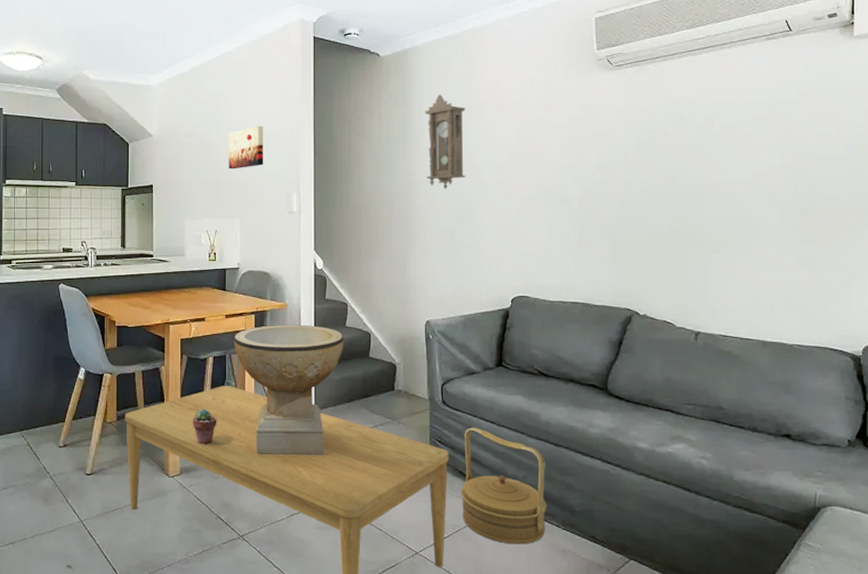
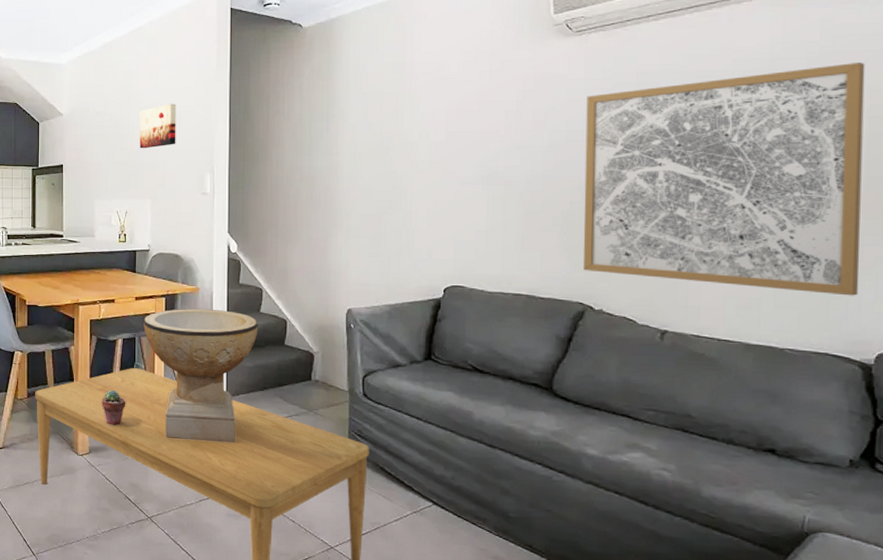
pendulum clock: present [425,94,466,190] -> none [351,67,397,171]
basket: present [461,427,547,545] -> none [381,422,478,548]
wall art: none [626,98,847,297] -> present [583,62,866,296]

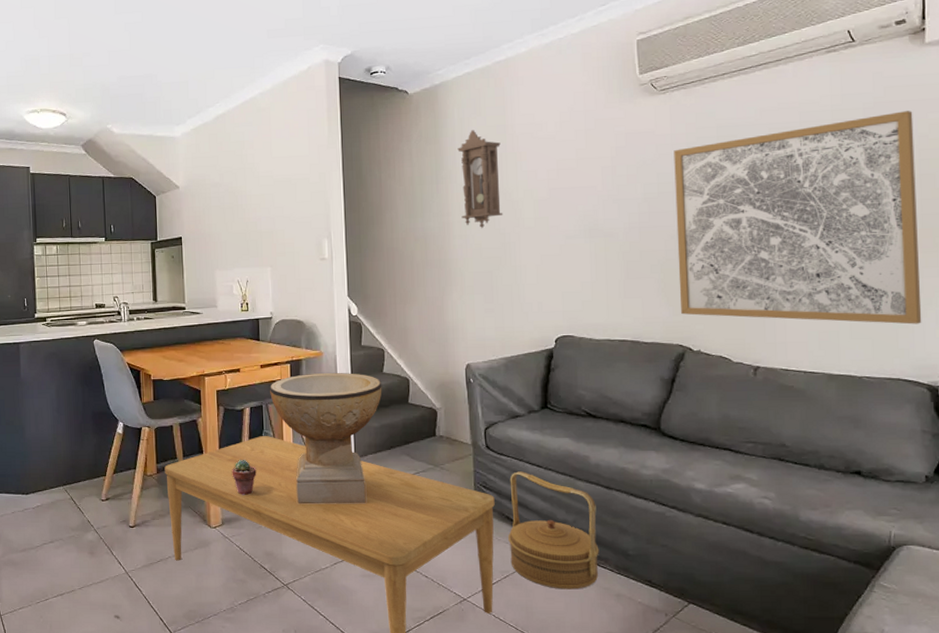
wall art: present [139,103,176,149] -> none [255,172,293,218]
pendulum clock: none [351,67,397,171] -> present [457,130,503,229]
basket: none [381,422,478,548] -> present [508,471,599,590]

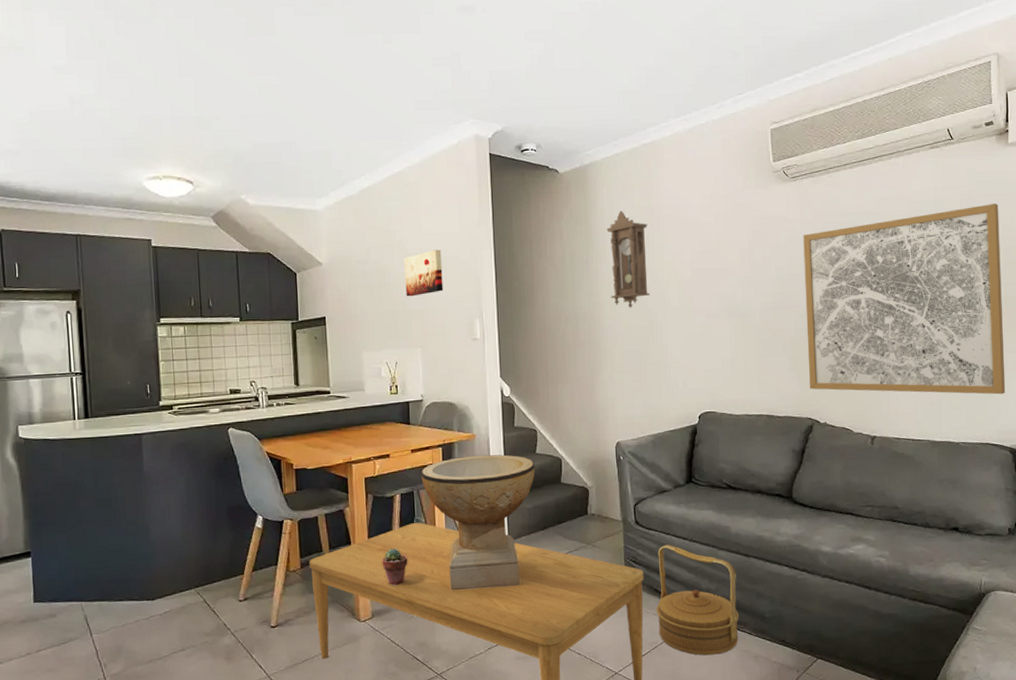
wall art: none [255,172,293,218] -> present [404,249,443,297]

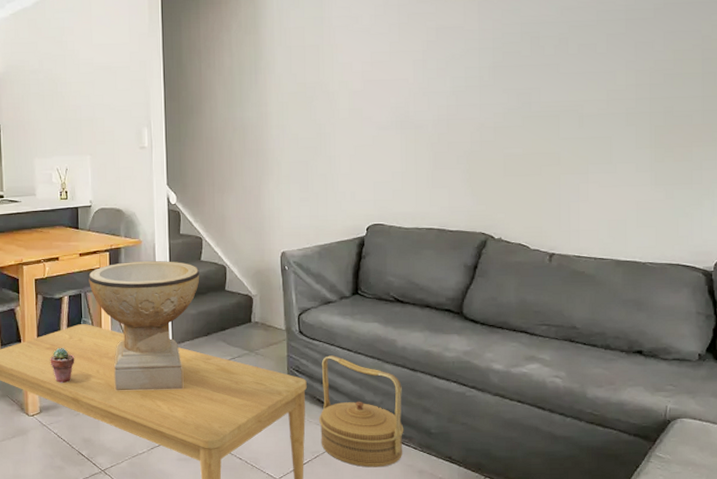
wall art: present [404,249,443,297] -> none [75,60,113,106]
pendulum clock: present [607,211,651,309] -> none [276,21,319,119]
wall art: present [803,204,1006,395] -> none [481,12,700,214]

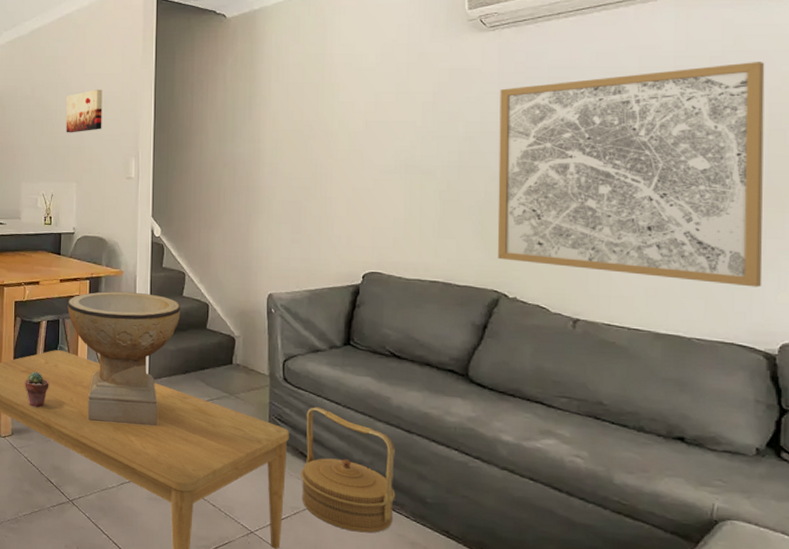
wall art: none [75,60,113,106] -> present [66,89,103,133]
wall art: none [481,12,700,214] -> present [497,62,765,287]

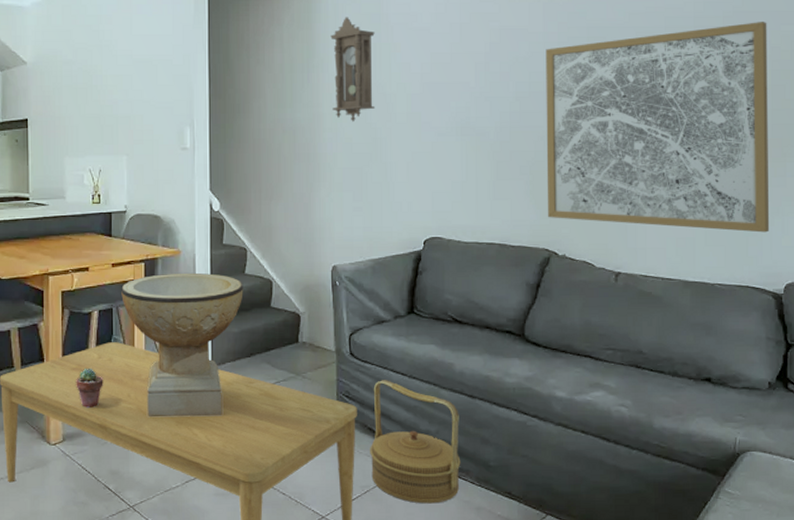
wall art: present [66,89,103,133] -> none [113,52,153,101]
pendulum clock: none [273,57,318,158] -> present [330,17,375,123]

